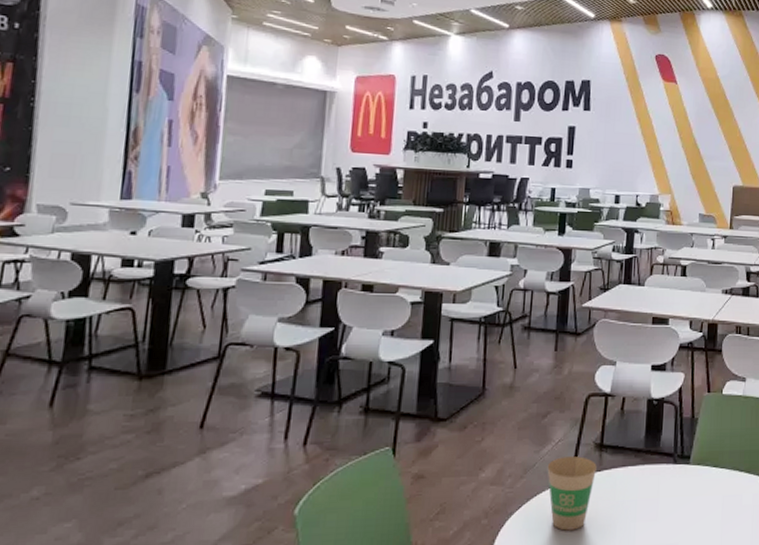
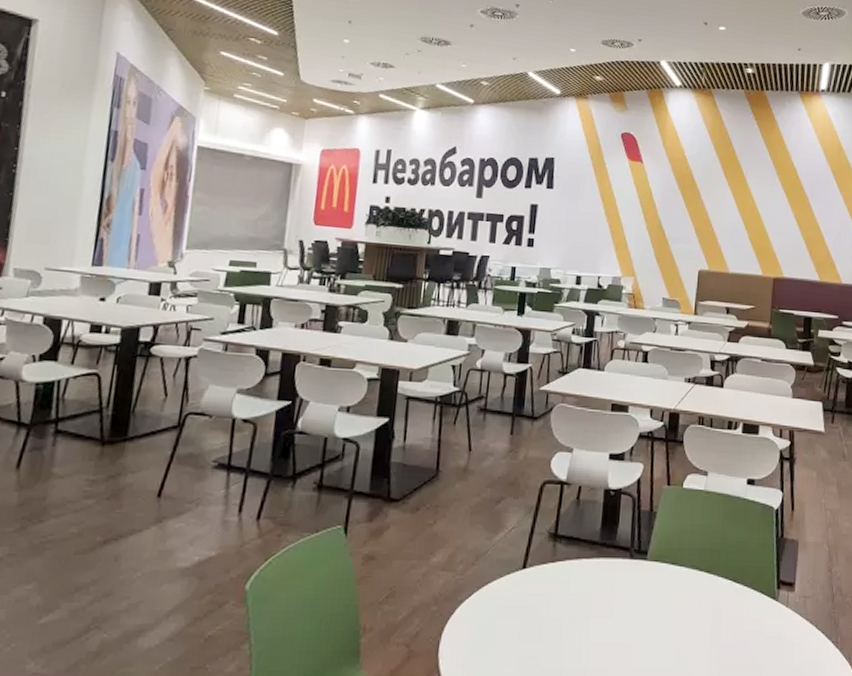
paper cup: present [547,456,597,531] -> none [499,545,550,623]

